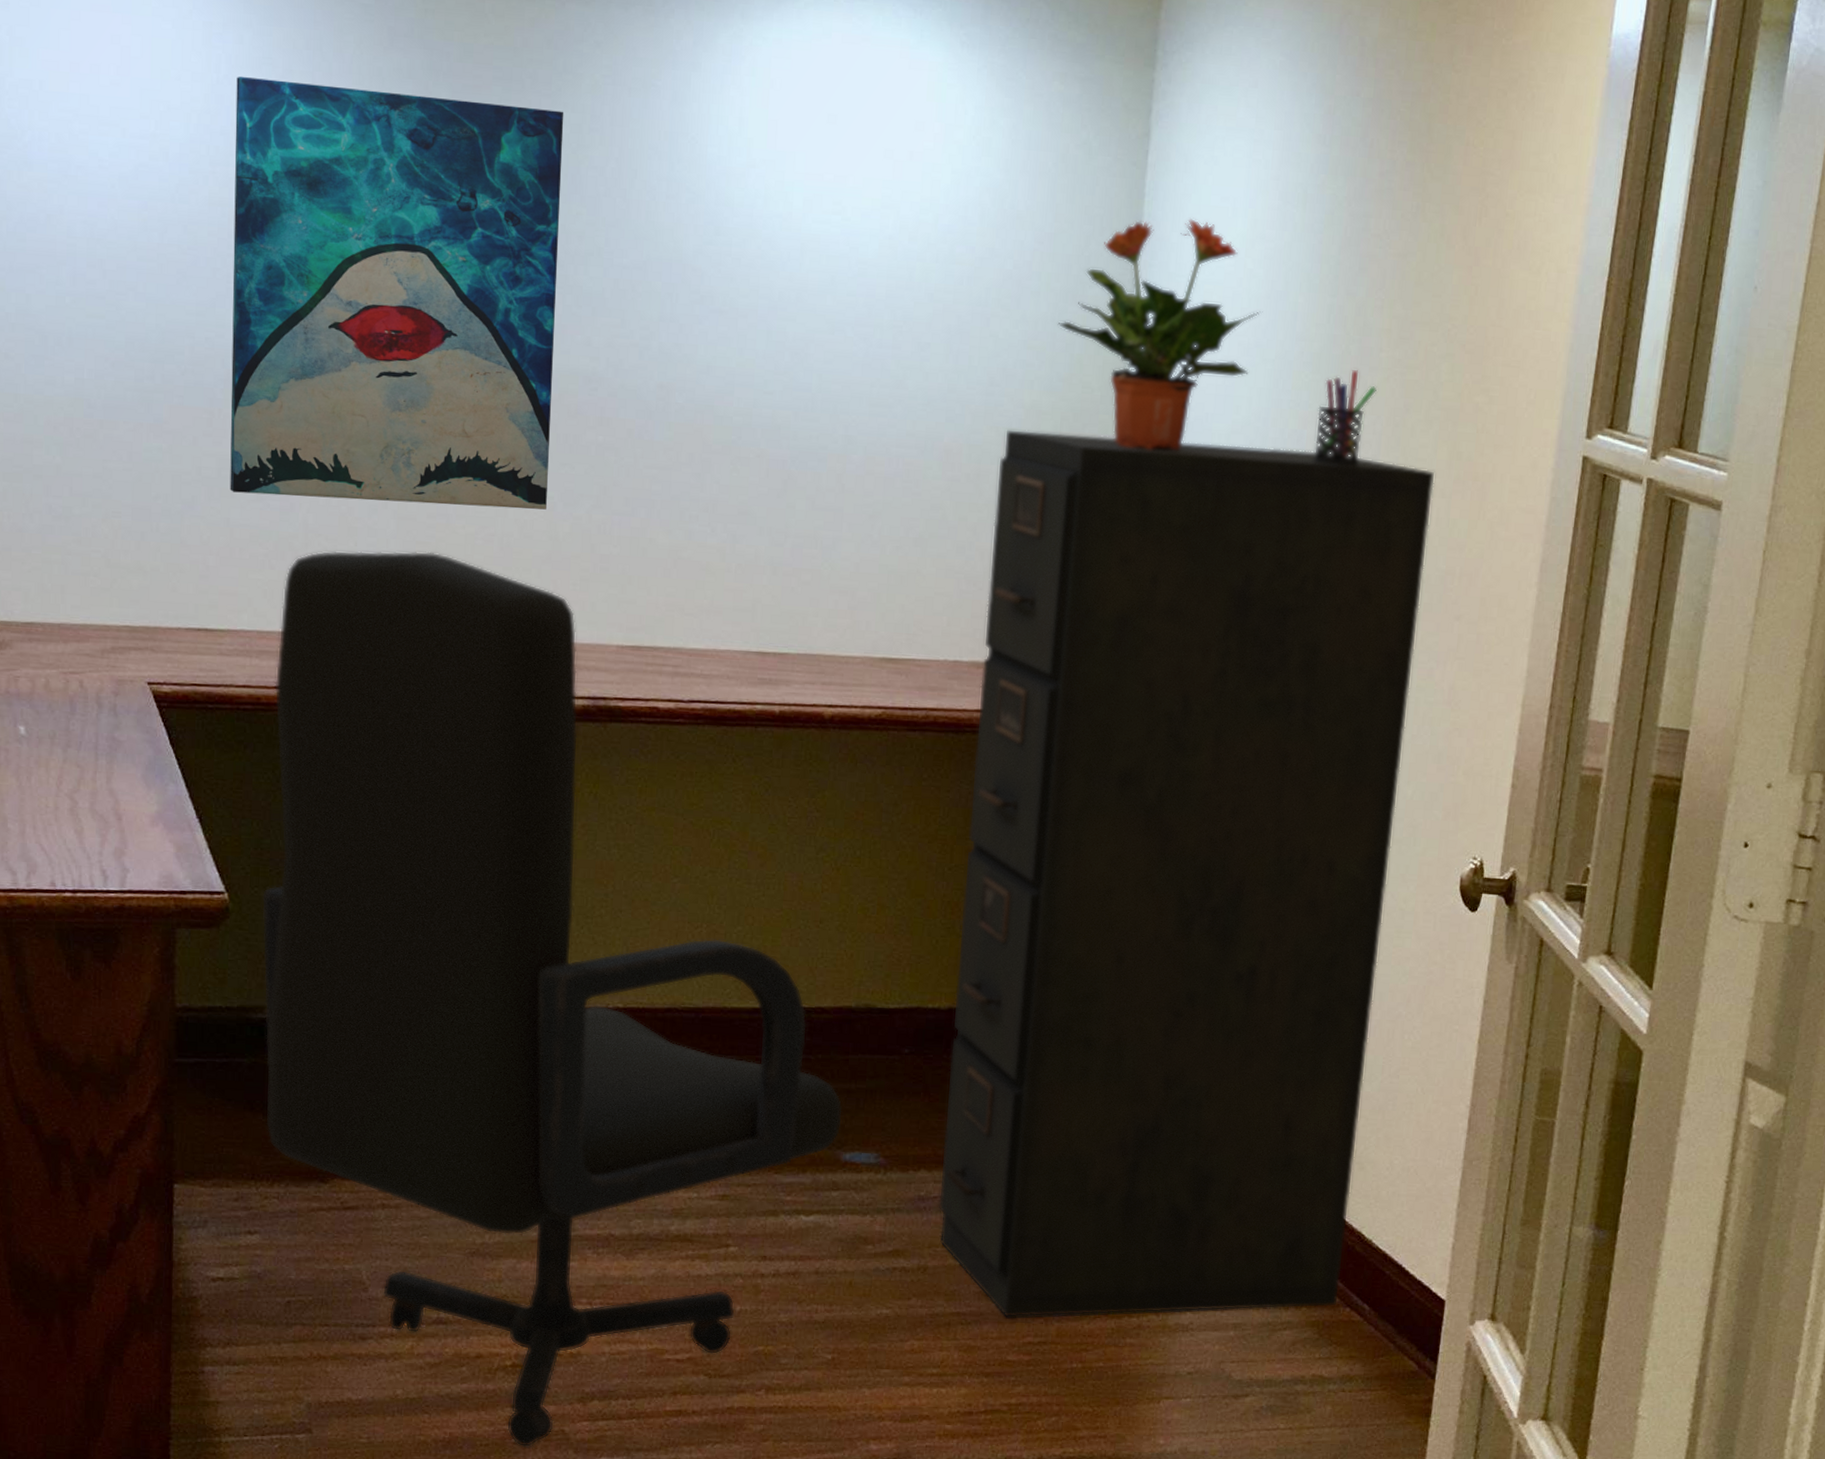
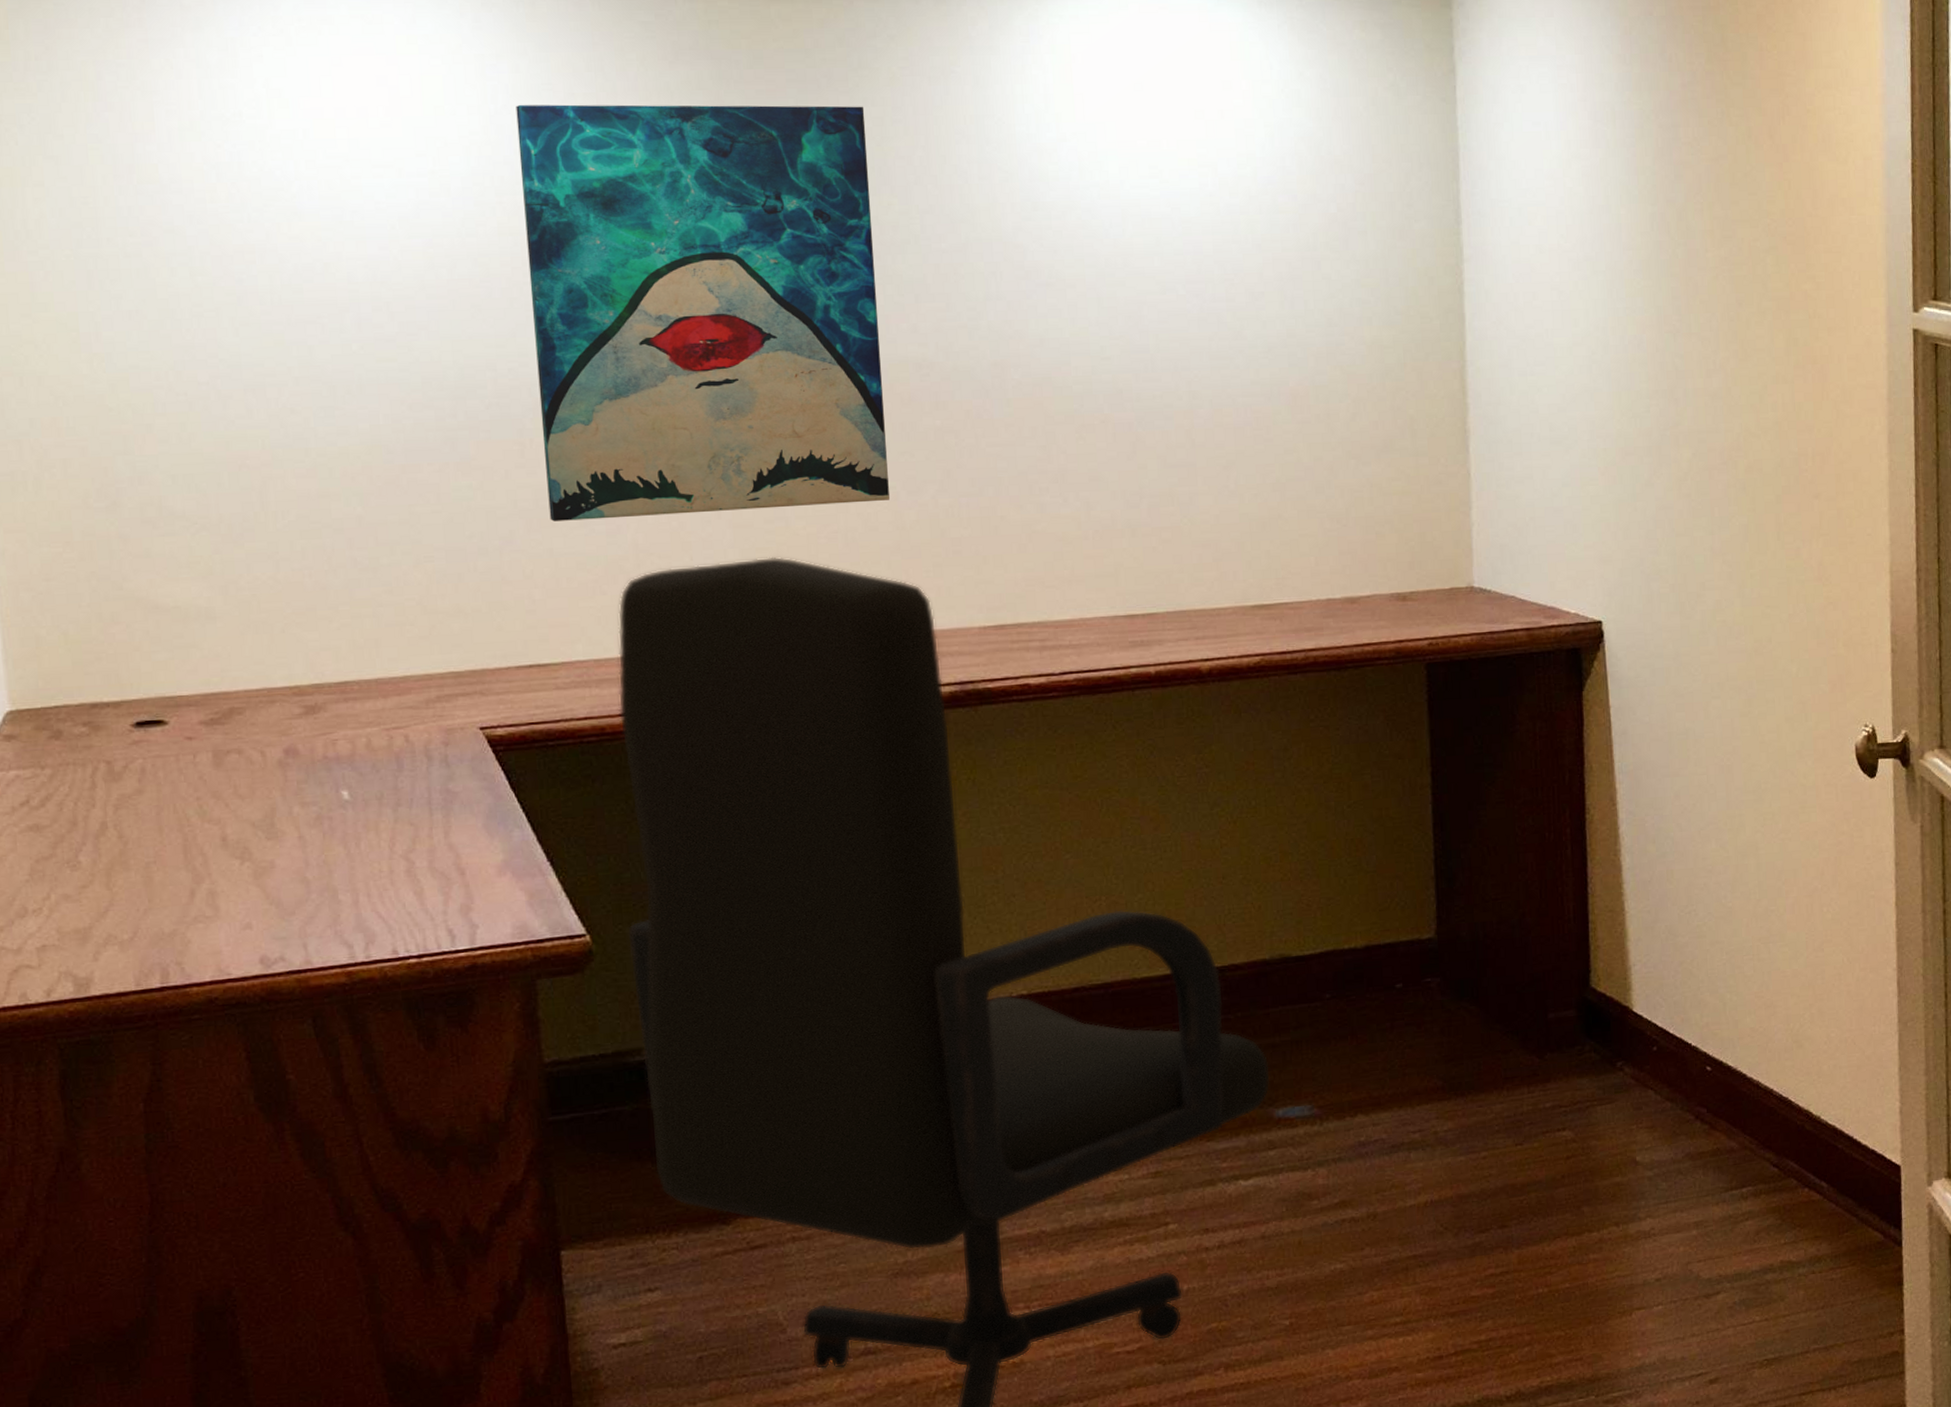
filing cabinet: present [938,428,1434,1318] -> none [1346,352,1796,1253]
potted plant: present [1057,219,1263,451] -> none [1388,146,1588,371]
pen holder: present [1313,369,1377,467] -> none [1654,271,1708,365]

